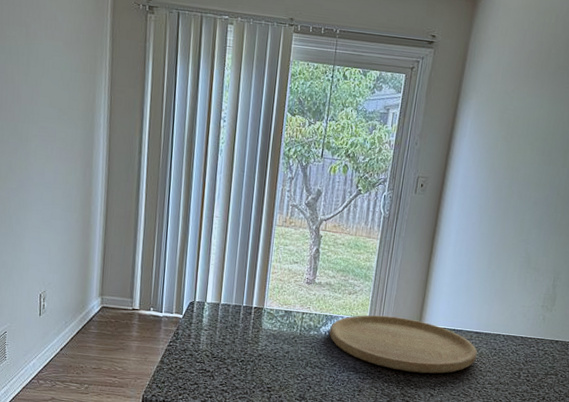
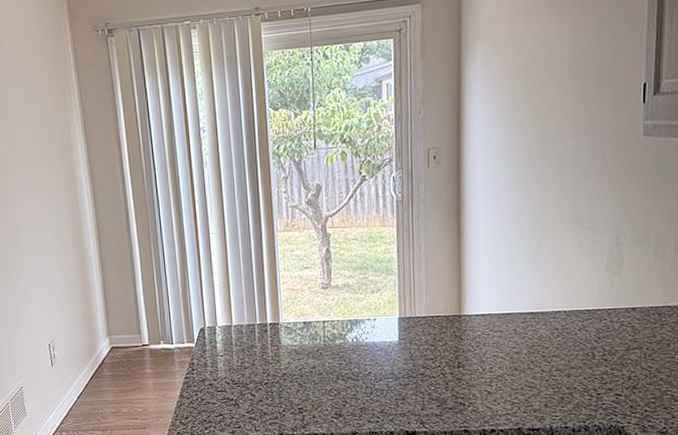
cutting board: present [329,315,477,374] -> none [357,309,536,370]

